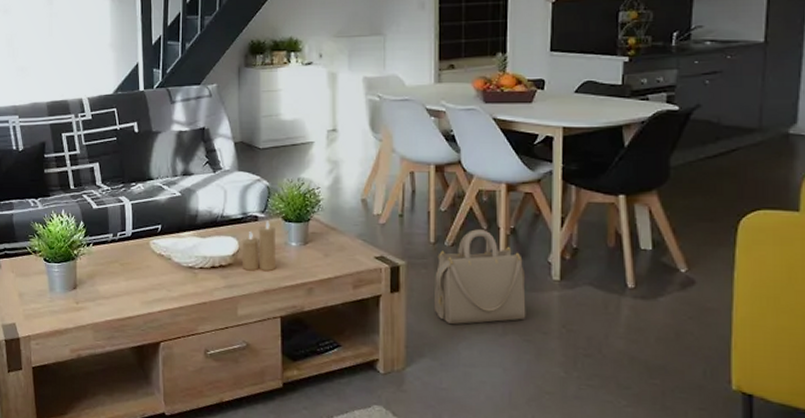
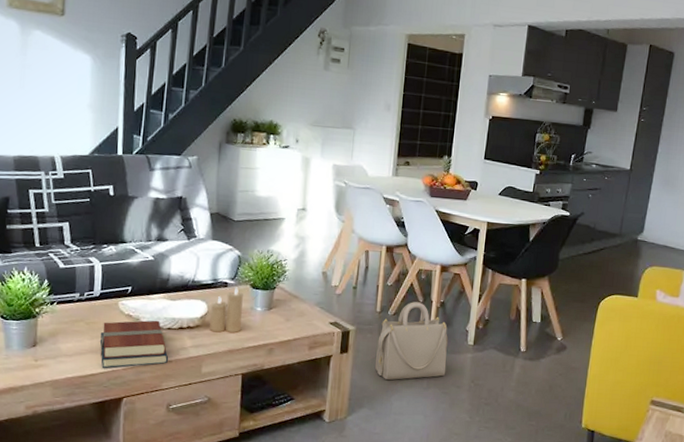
books: none [134,259,203,311] -> present [100,320,169,368]

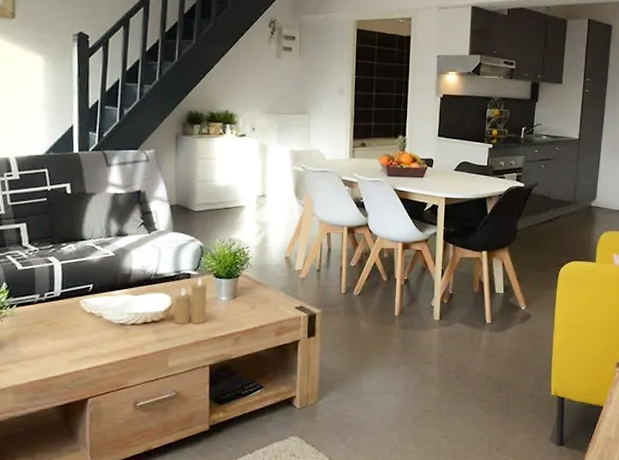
books: present [100,320,169,368] -> none [62,316,134,369]
handbag: present [375,302,449,381] -> none [344,281,415,362]

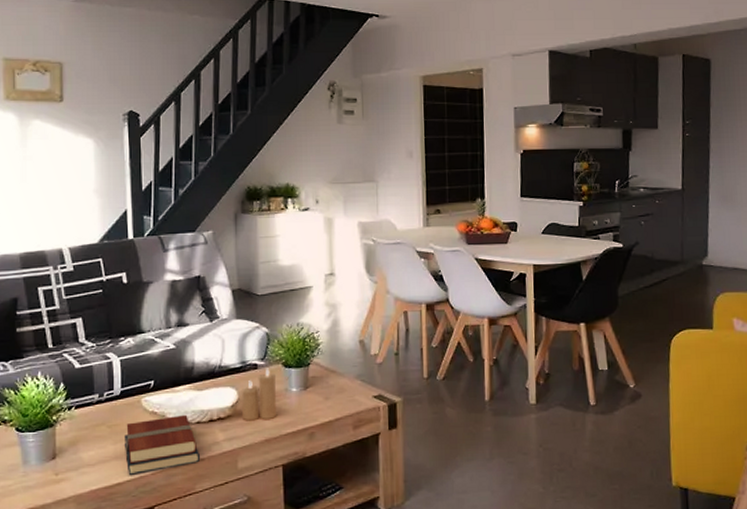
books: none [62,316,134,369] -> present [124,414,201,475]

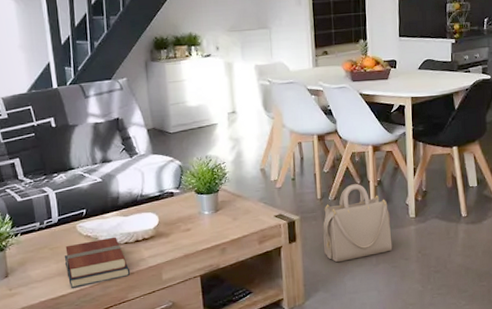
candle: present [241,368,276,421] -> none [161,195,192,241]
handbag: none [429,362,509,455] -> present [323,184,393,263]

